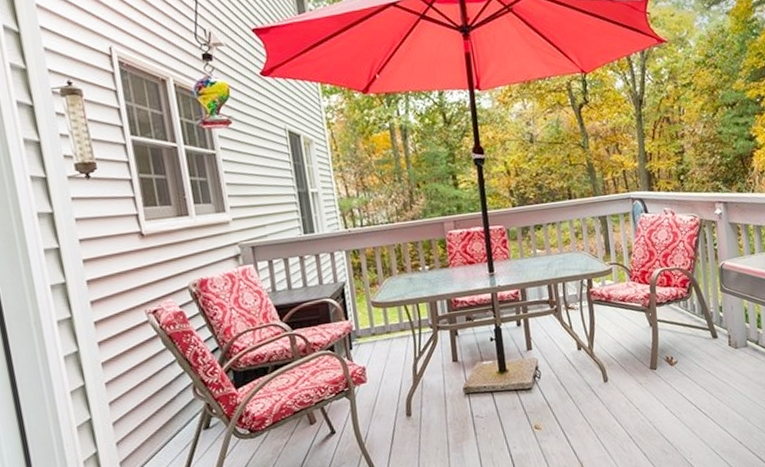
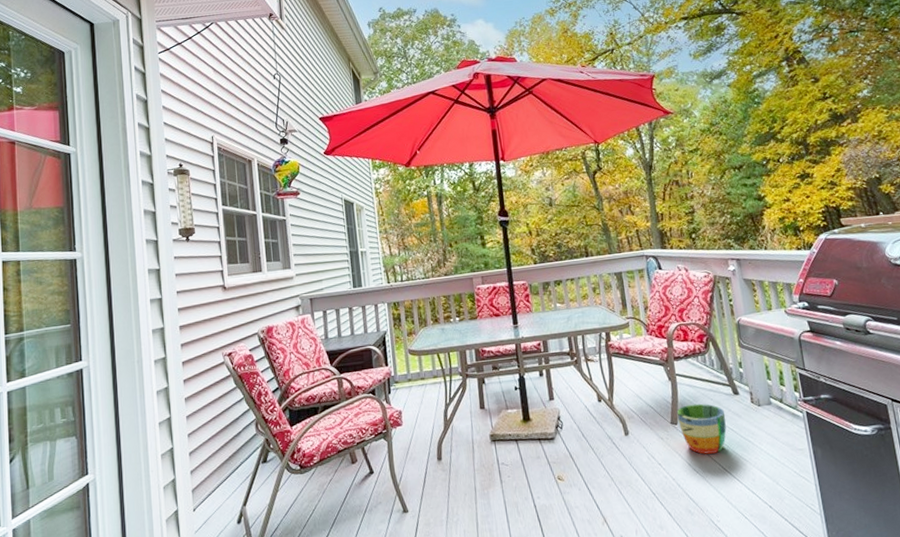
planter pot: none [656,348,704,397] -> present [676,403,727,455]

